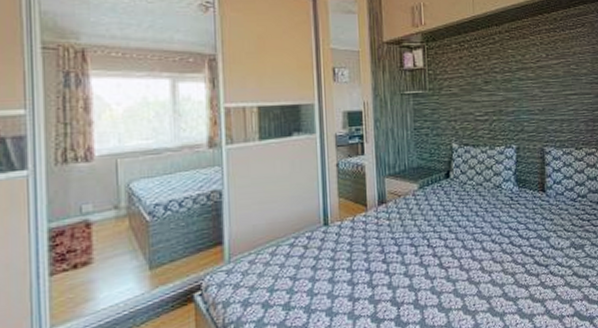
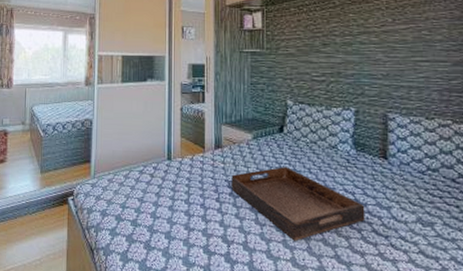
serving tray: none [398,212,529,289] -> present [231,166,366,241]

